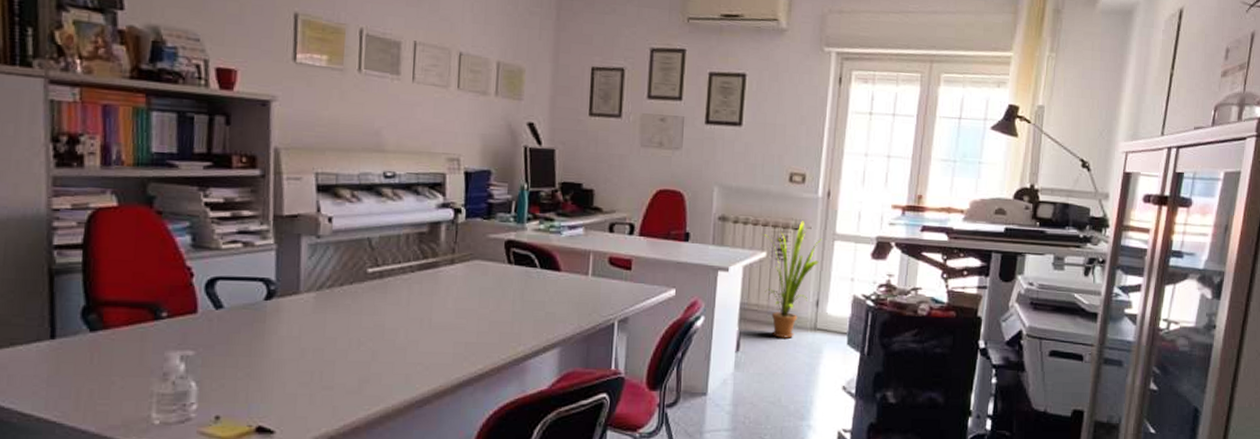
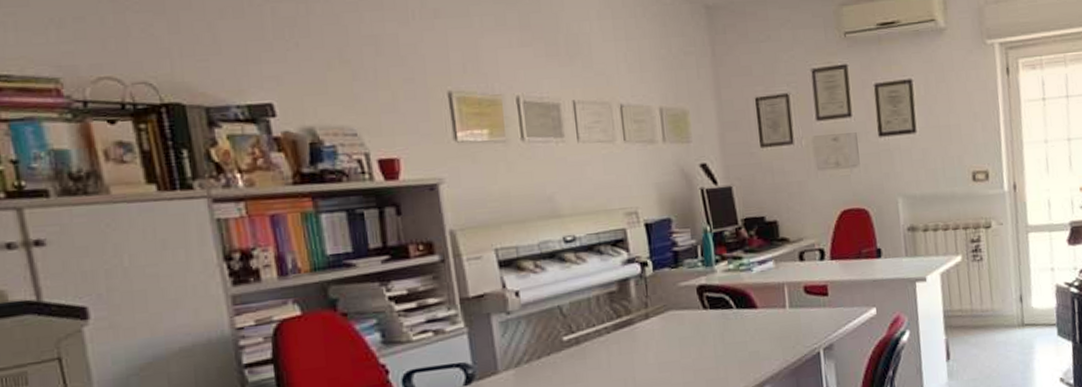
house plant: present [761,221,822,339] -> none [953,218,1016,340]

